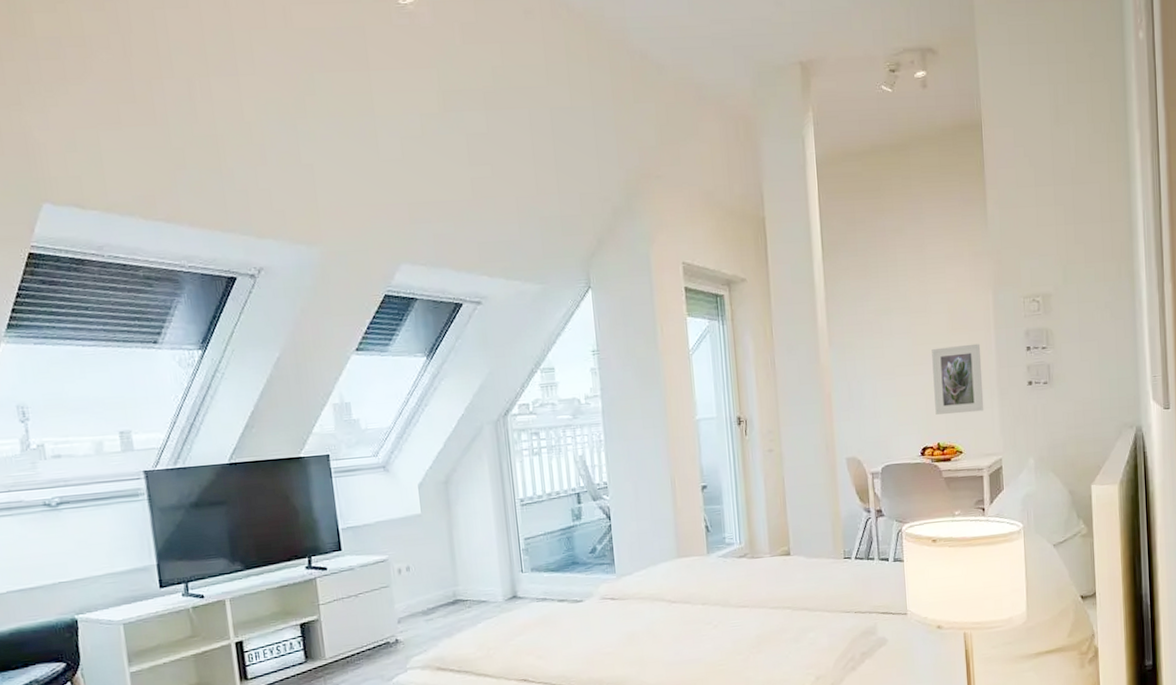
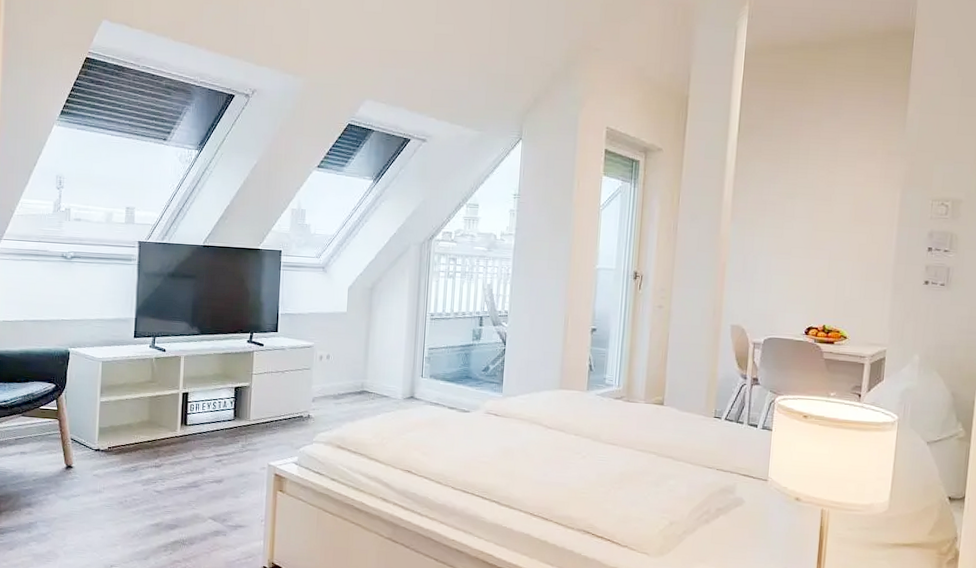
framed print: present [931,343,984,415] -> none [825,236,881,303]

